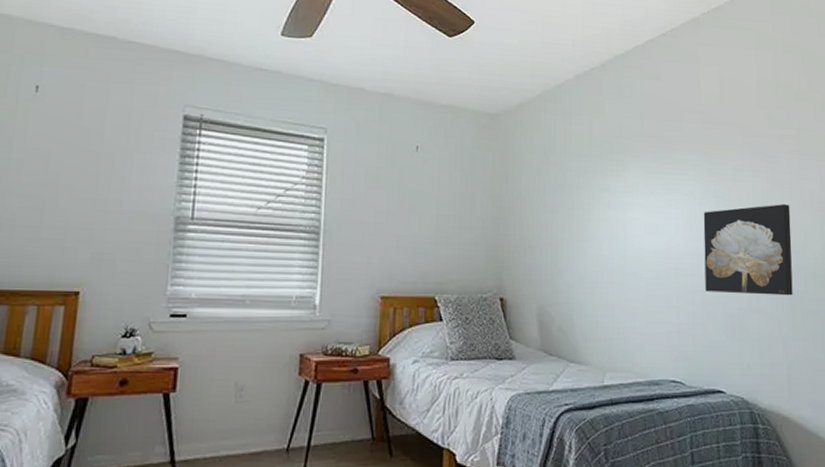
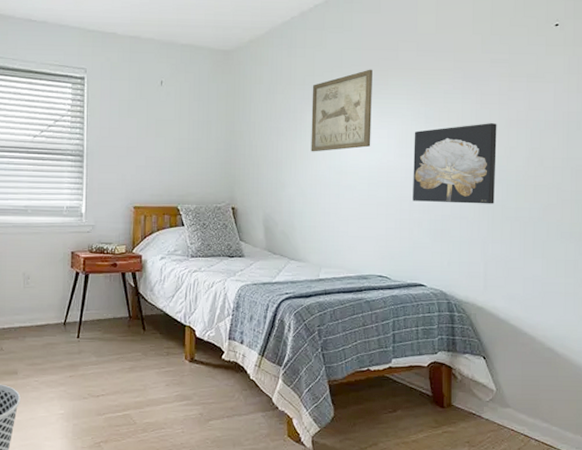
wall art: none [590,141,657,233] -> present [311,69,372,152]

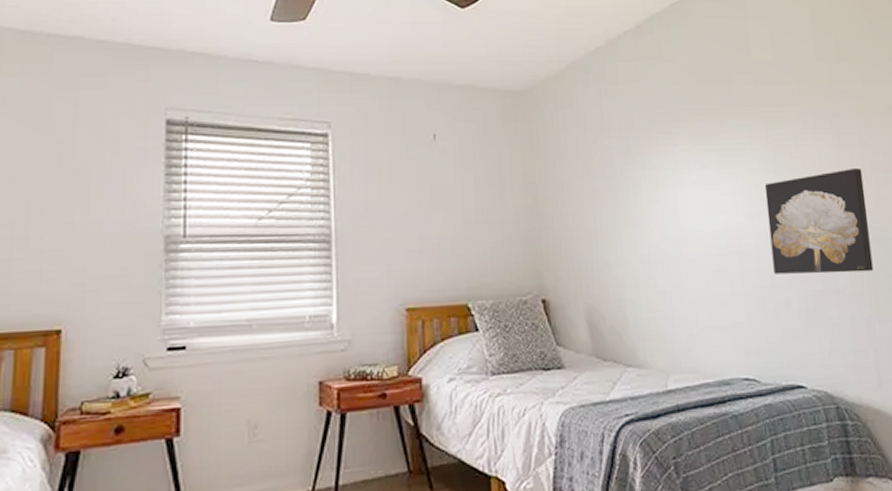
wall art: present [311,69,372,152] -> none [631,108,714,218]

